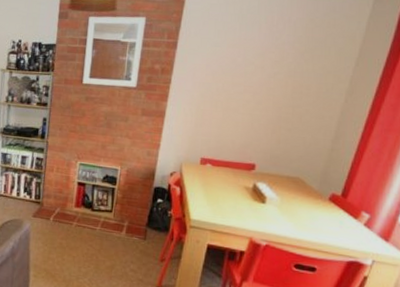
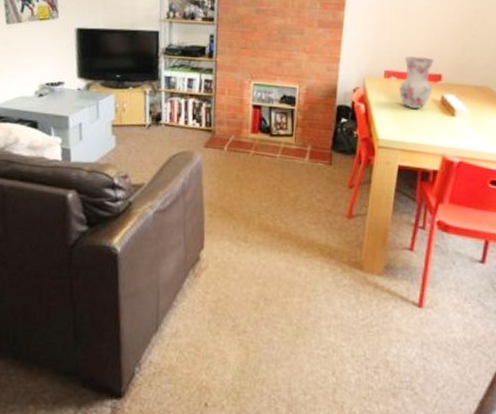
vase: none [213,145,250,195] -> present [399,55,435,109]

